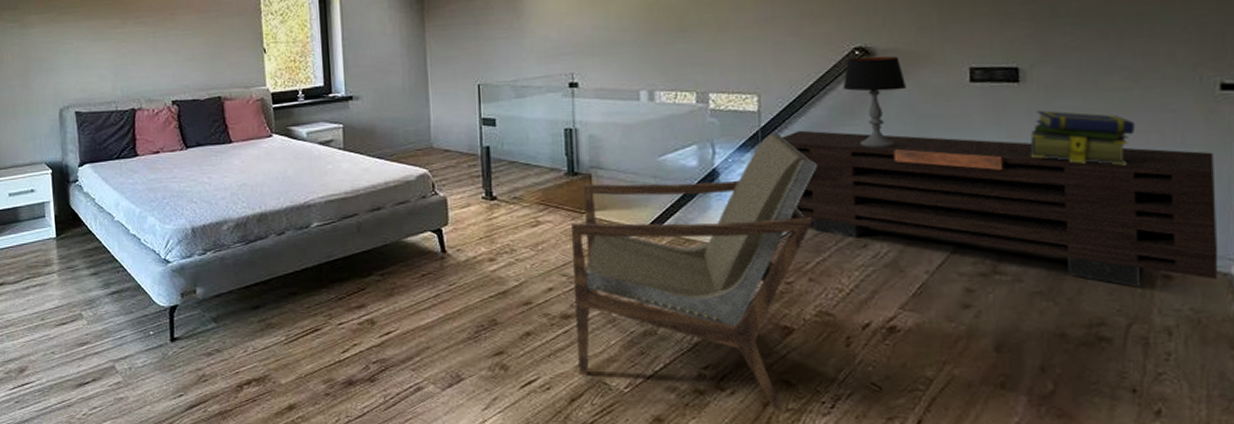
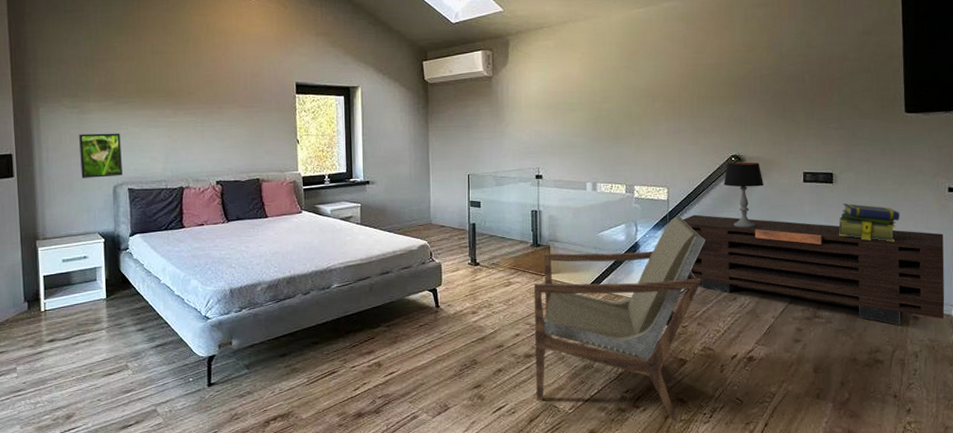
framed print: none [21,48,69,101] -> present [79,133,123,178]

